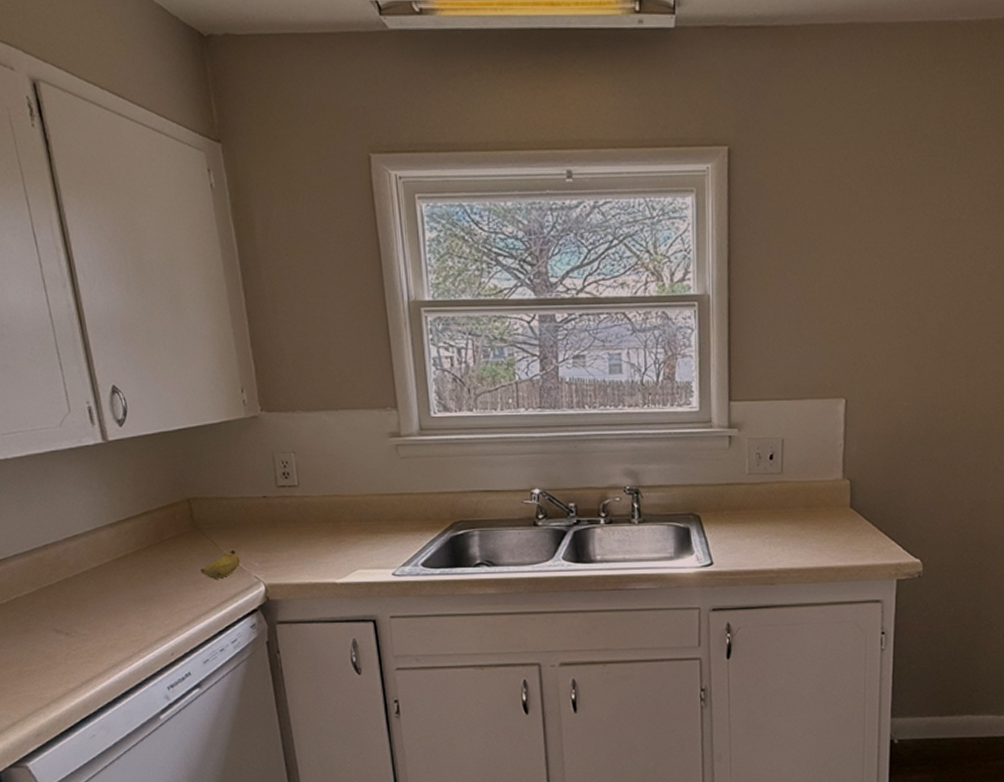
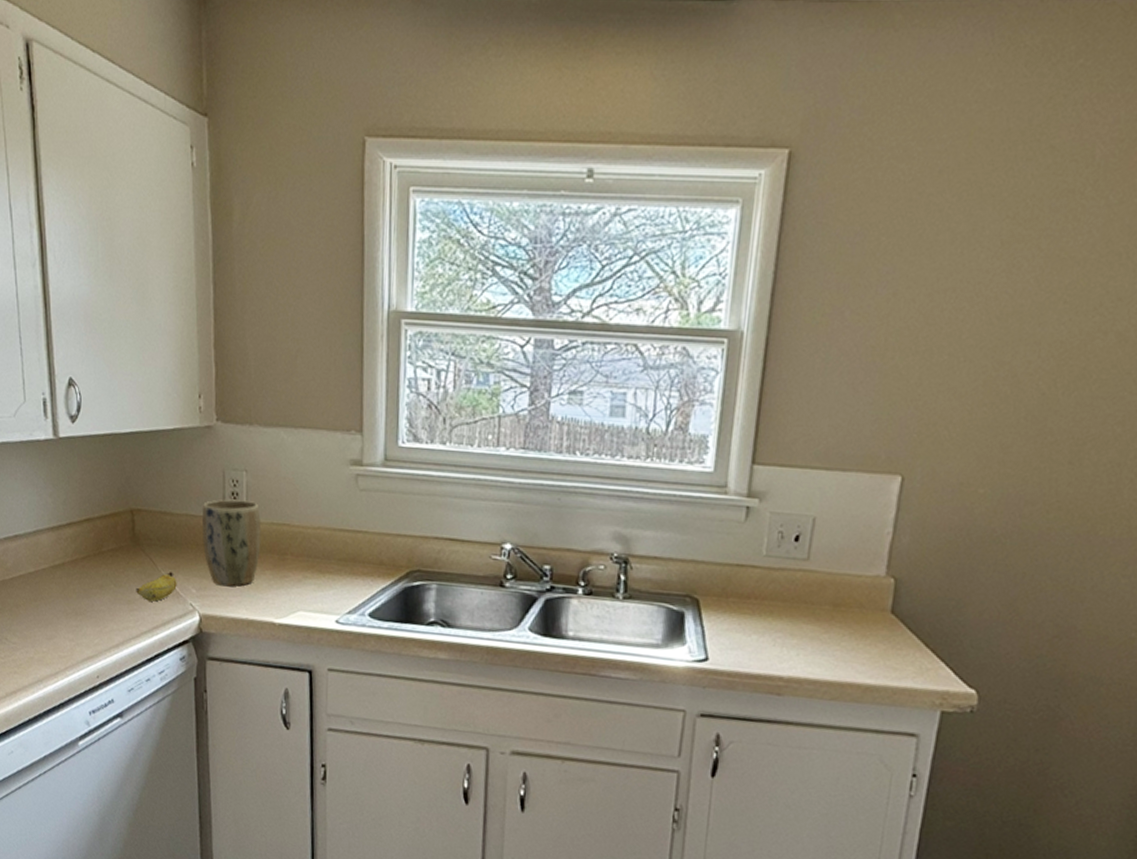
plant pot: none [257,478,316,557] -> present [202,499,261,587]

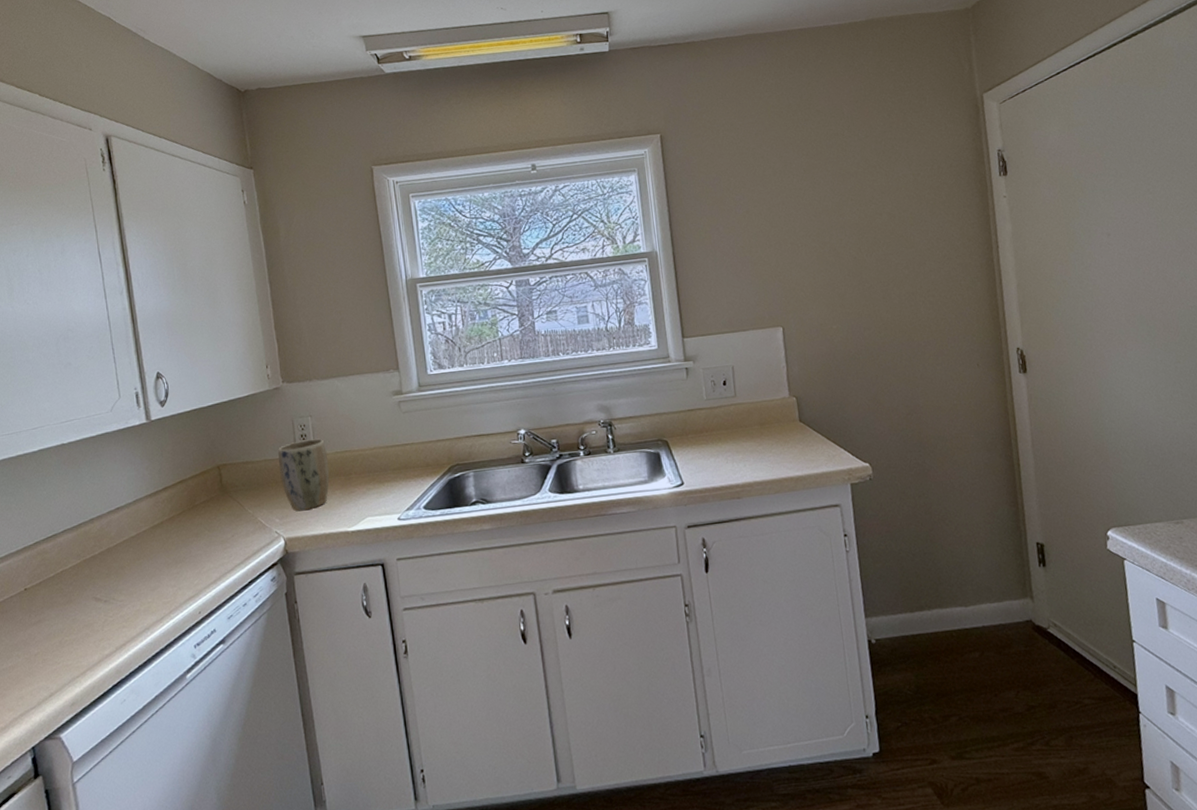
banana: present [136,572,177,602] -> none [227,509,263,538]

